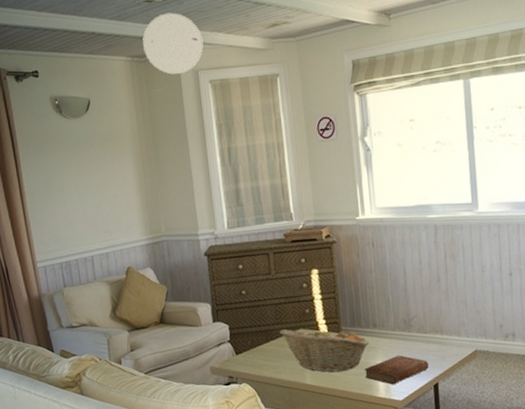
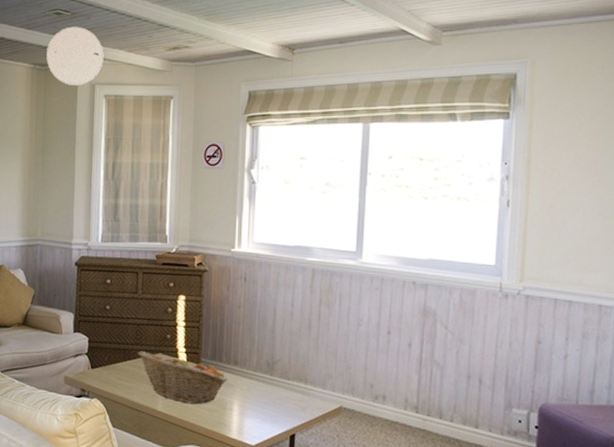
bible: present [365,354,429,385] -> none [219,397,287,428]

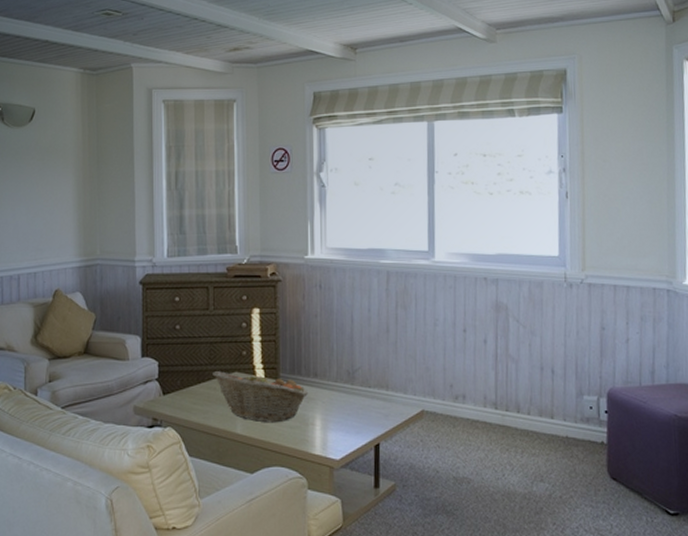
ceiling light: present [46,26,104,85] -> none [97,27,160,90]

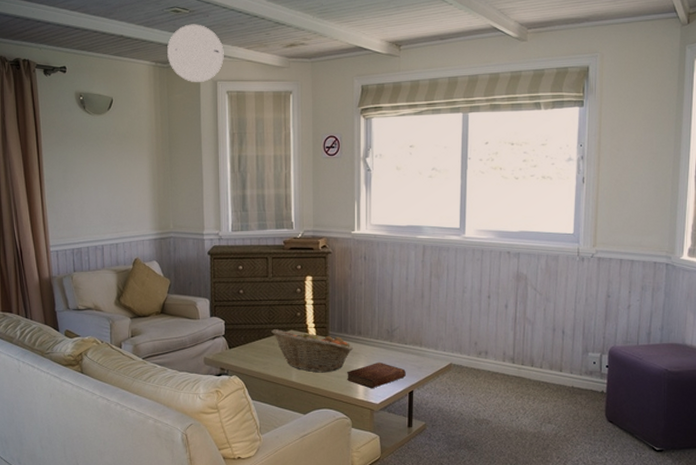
ceiling light: none [97,27,160,90] -> present [167,24,224,82]
bible: none [301,409,371,442] -> present [347,361,406,389]

